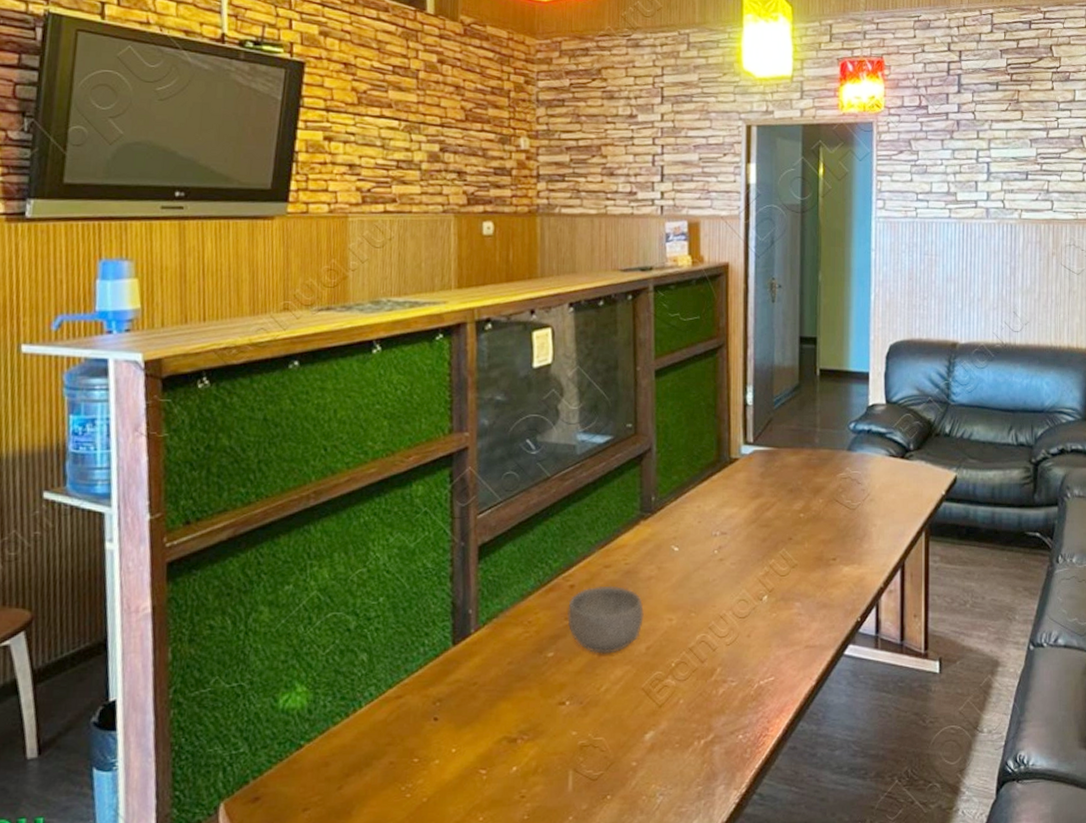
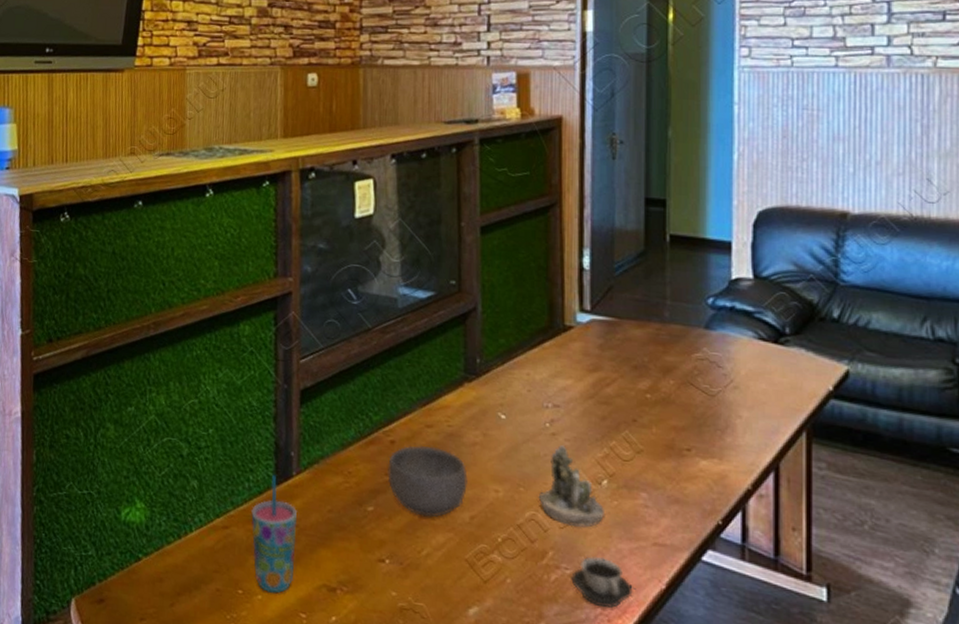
cup: none [427,635,476,755] -> present [251,474,297,593]
succulent planter: none [707,568,765,641] -> present [538,444,604,528]
cup: none [736,666,789,711] -> present [571,556,633,608]

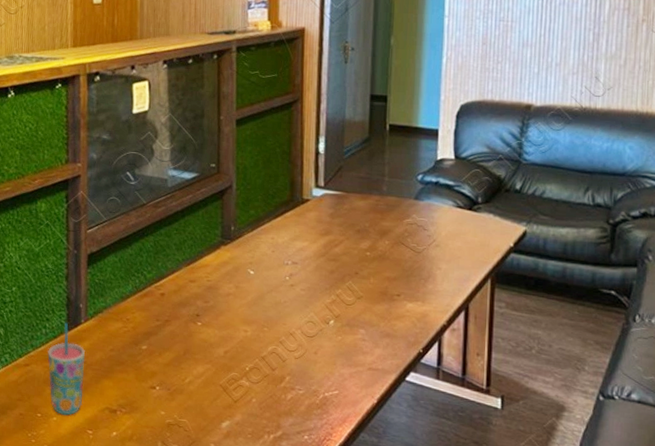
bowl: present [388,446,468,518] -> none [158,297,223,353]
succulent planter: present [538,444,604,528] -> none [278,293,331,358]
cup: present [571,556,633,608] -> none [303,380,351,419]

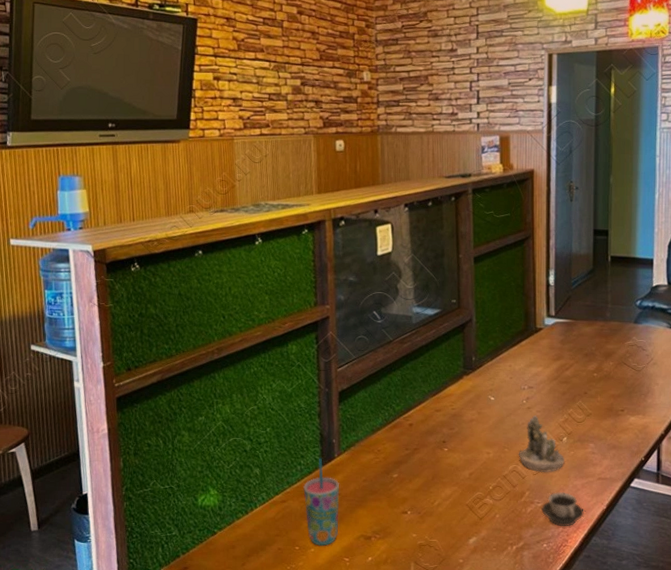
succulent planter: none [278,293,331,358] -> present [518,414,564,472]
cup: none [303,380,351,419] -> present [541,492,584,527]

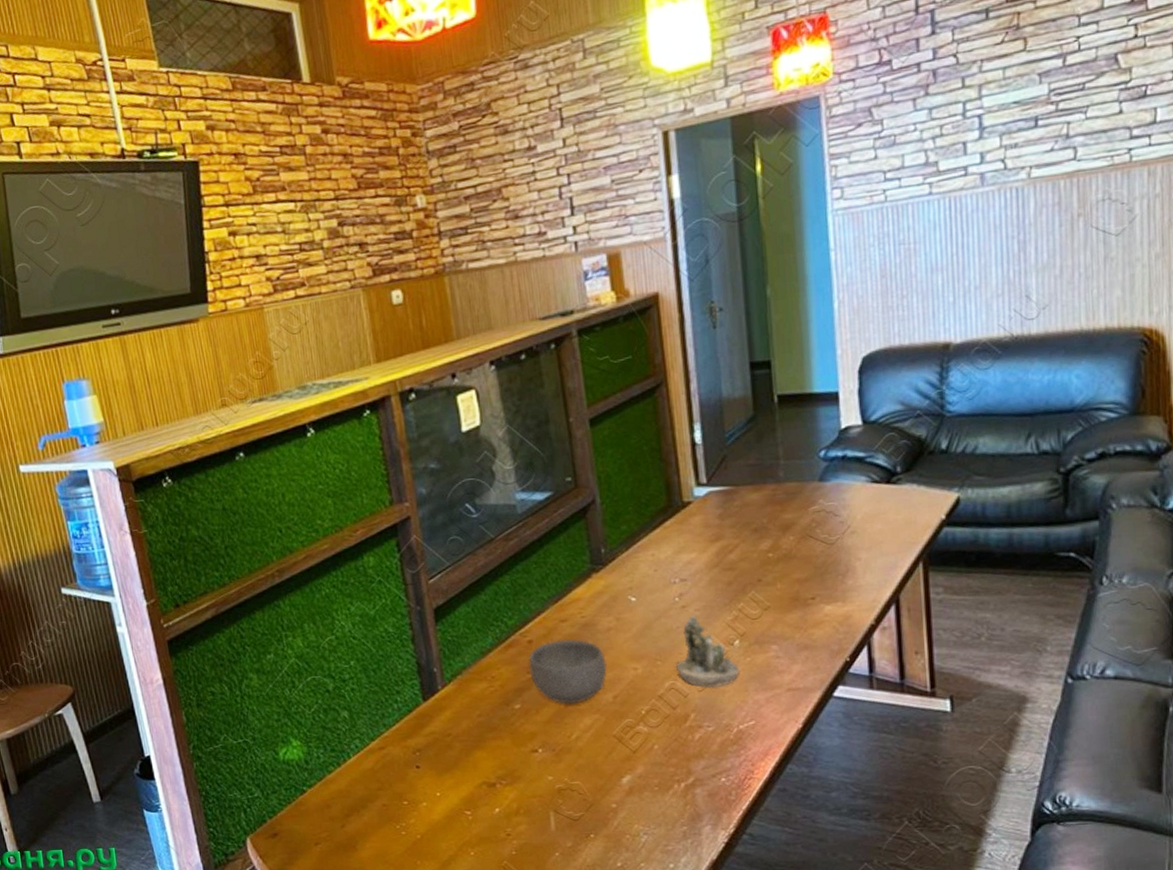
cup: present [303,458,339,546] -> none [404,692,455,798]
bowl: none [408,425,467,477] -> present [528,638,607,705]
cup: present [541,492,584,527] -> none [714,711,772,755]

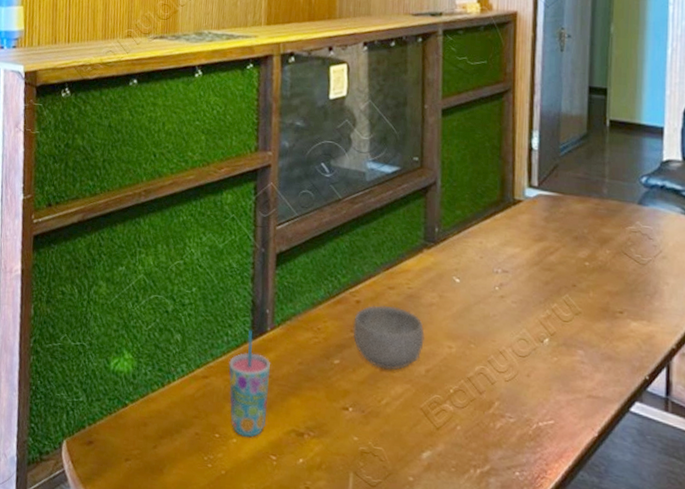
cup: none [404,692,455,798] -> present [229,329,270,437]
succulent planter: present [675,614,739,688] -> none [487,306,545,381]

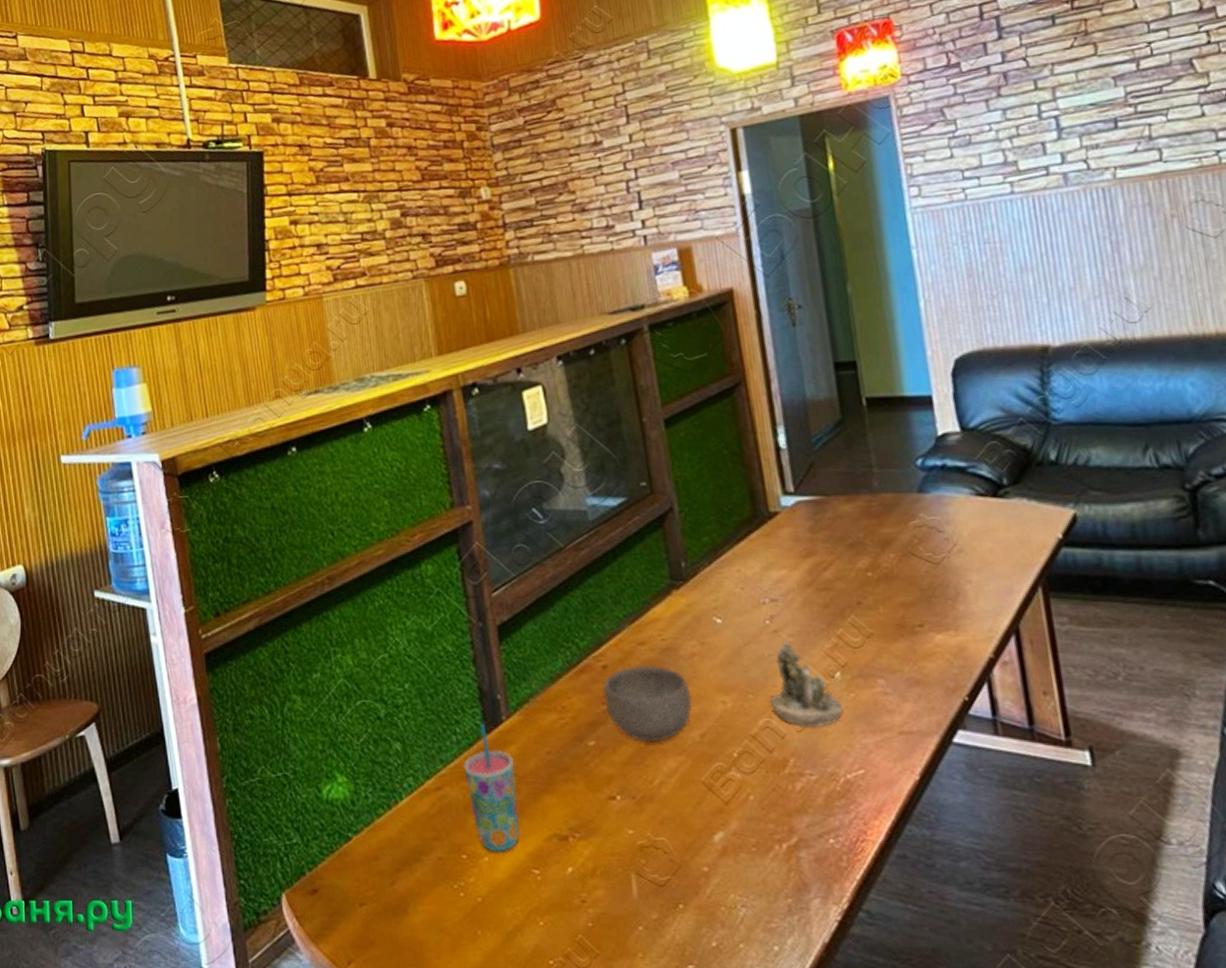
succulent planter: none [487,306,545,381] -> present [768,640,843,727]

